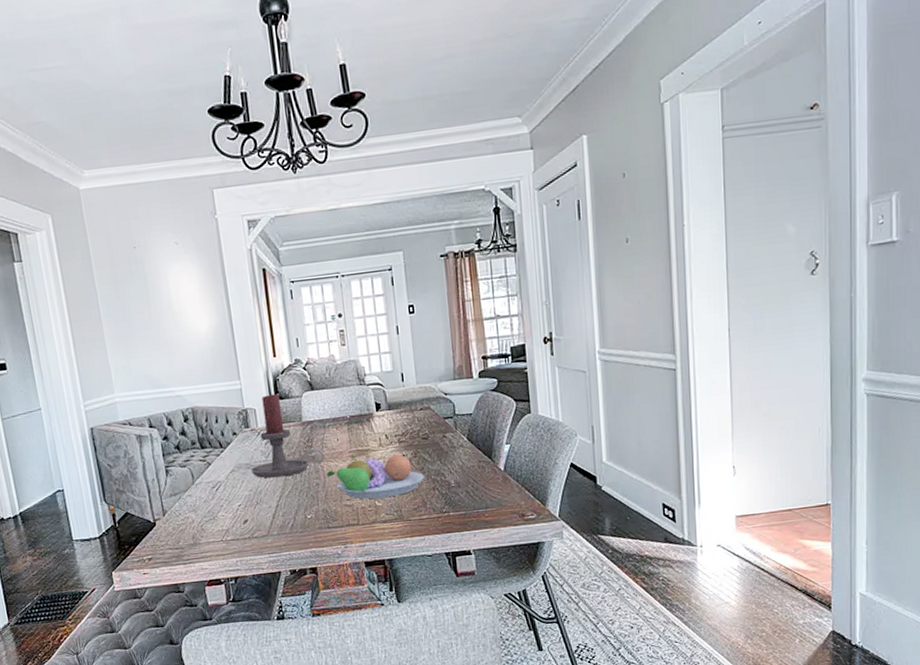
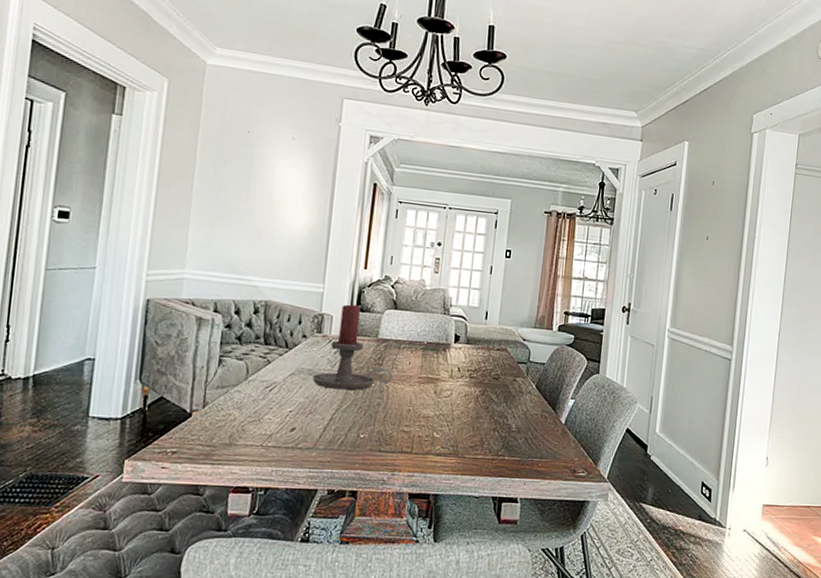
fruit bowl: present [326,453,424,499] -> none [390,381,488,431]

